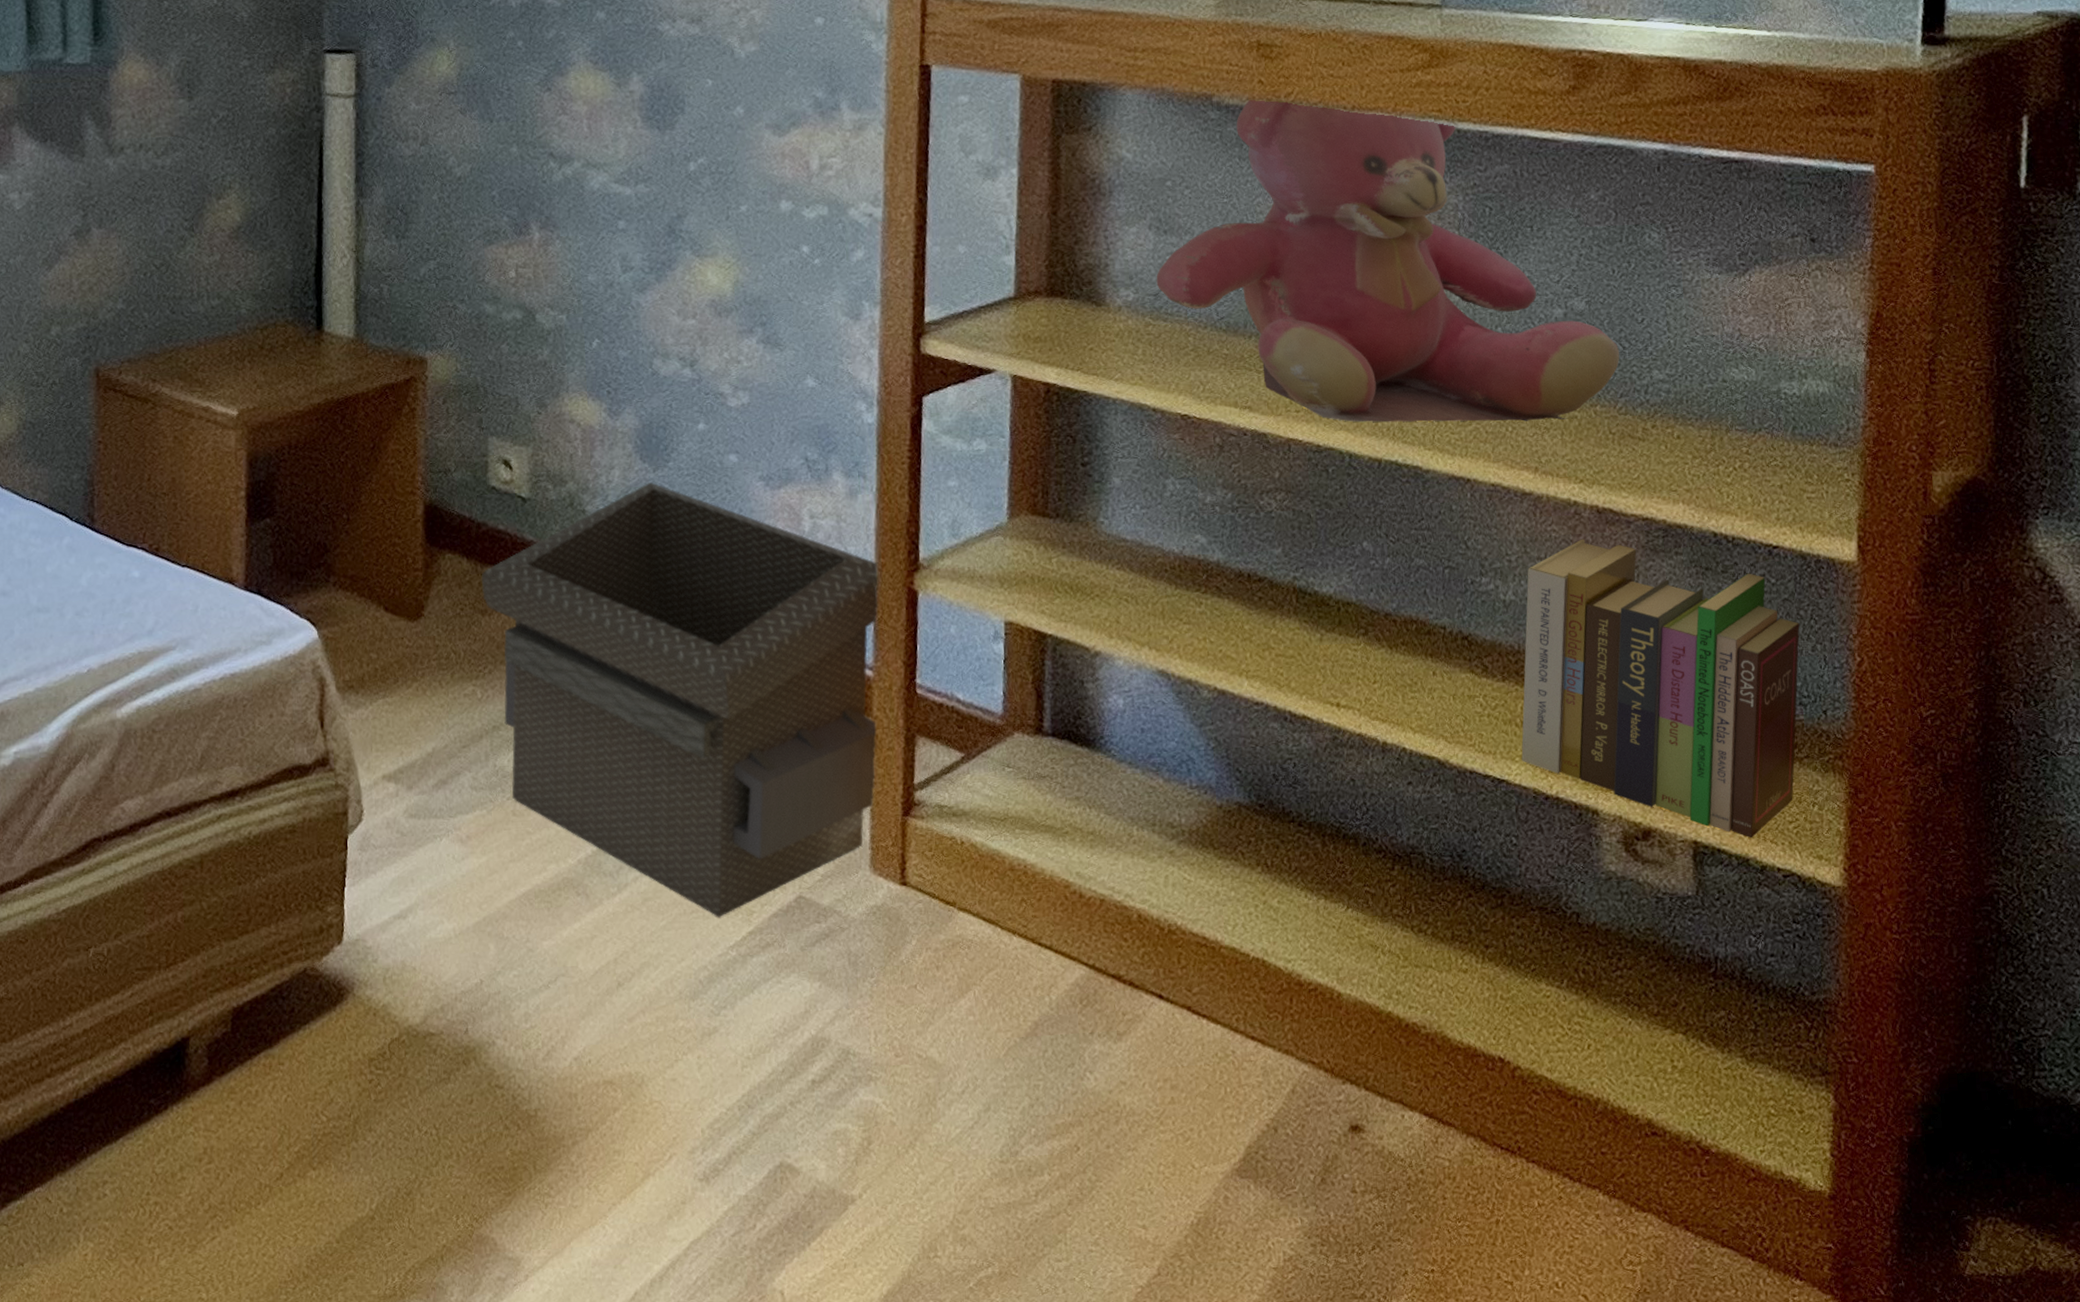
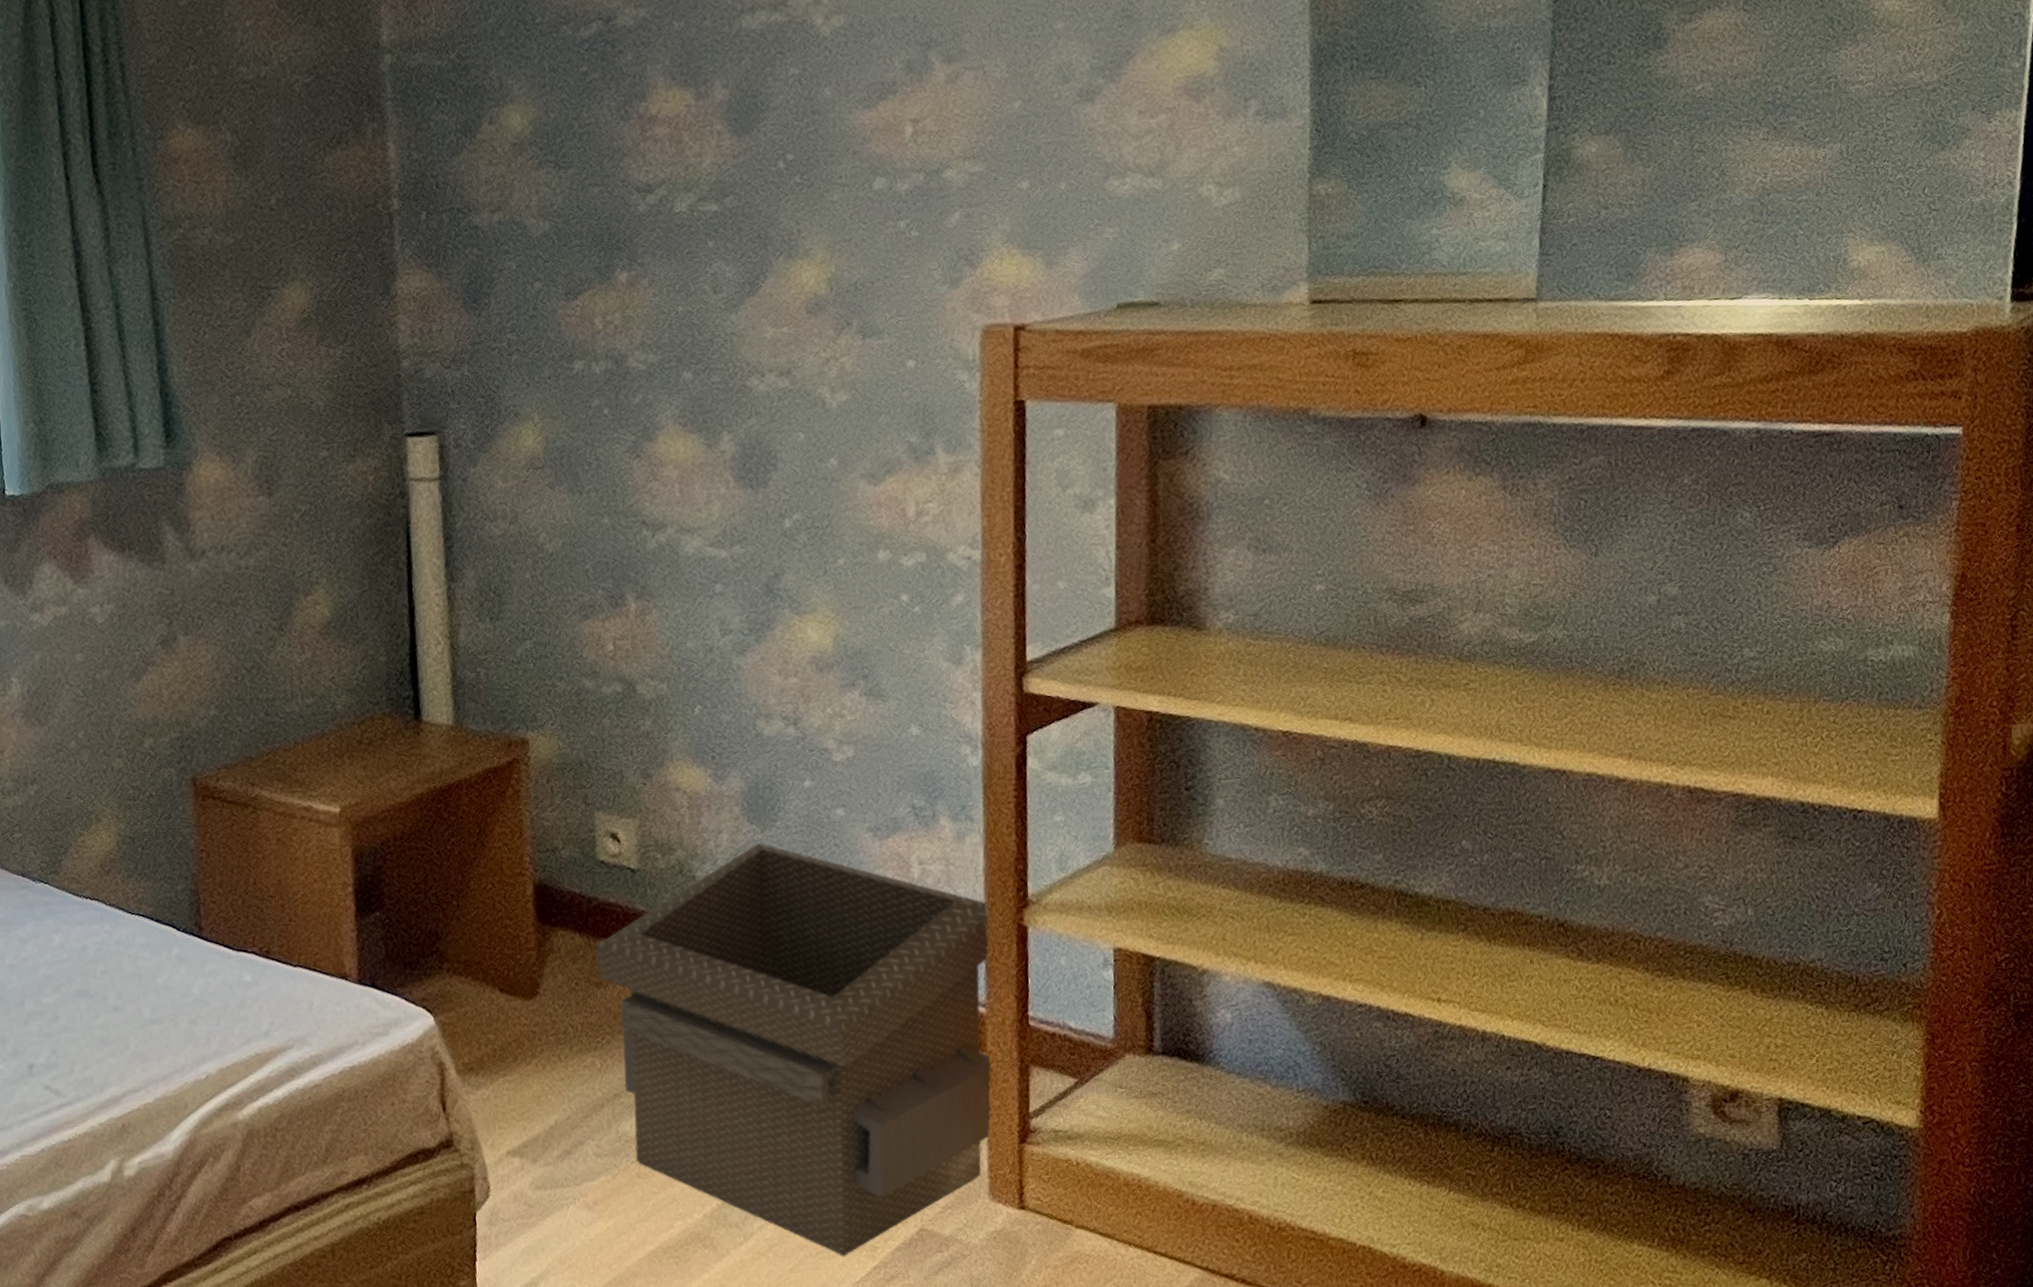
teddy bear: present [1156,98,1620,423] -> none [1255,408,1712,725]
books: present [1521,539,1800,839] -> none [1615,819,1882,1091]

